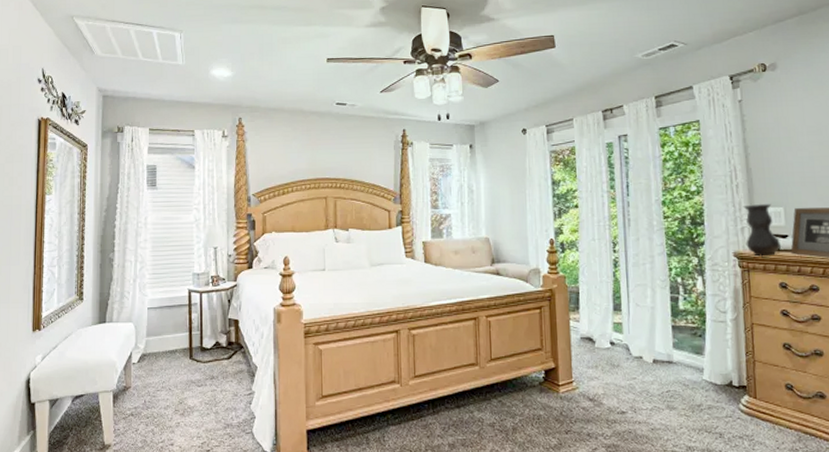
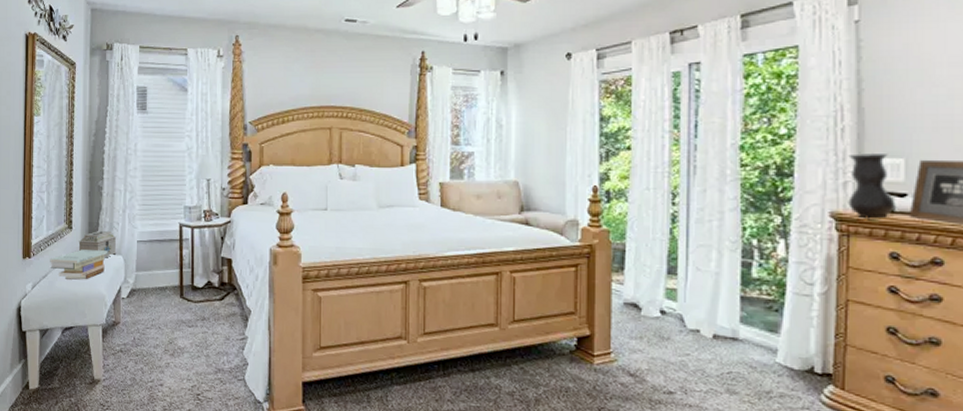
books: none [60,319,118,349] -> present [50,249,107,280]
decorative box: none [89,301,128,326] -> present [78,231,117,258]

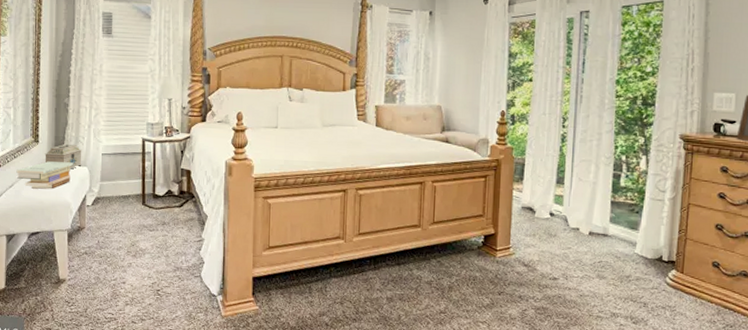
vase: present [848,153,895,219] -> none [693,89,727,141]

